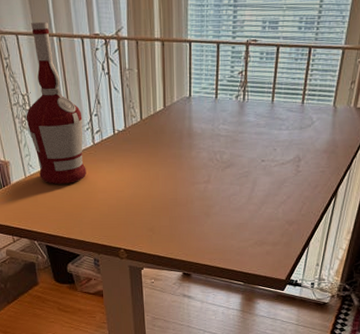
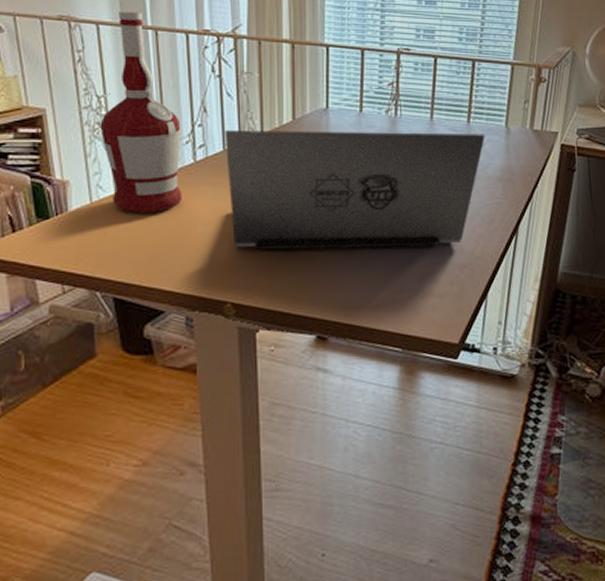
laptop: none [114,113,316,210] -> present [224,130,485,250]

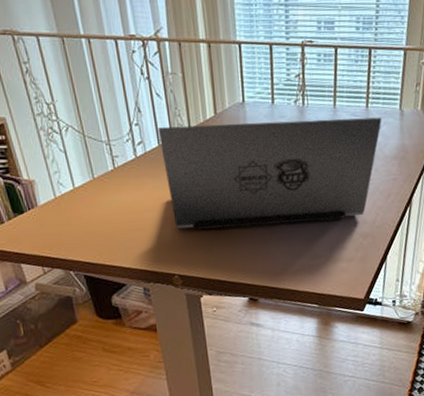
alcohol: present [100,11,182,212] -> none [52,21,129,204]

